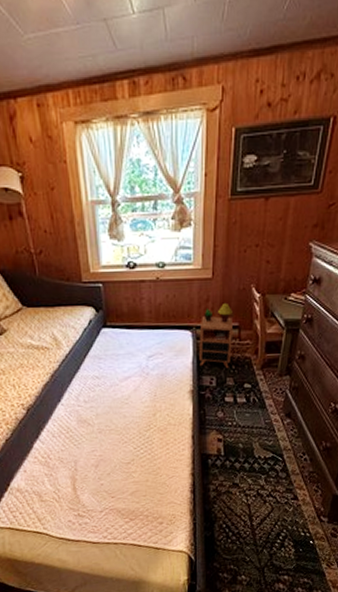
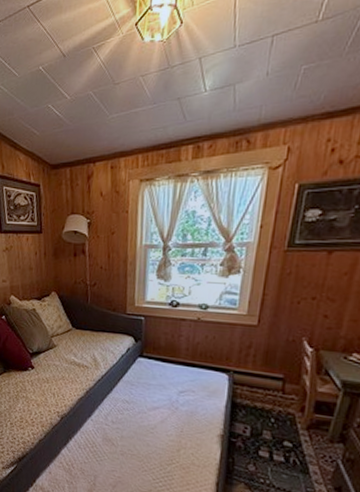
nightstand: present [199,302,233,368] -> none [233,351,278,420]

